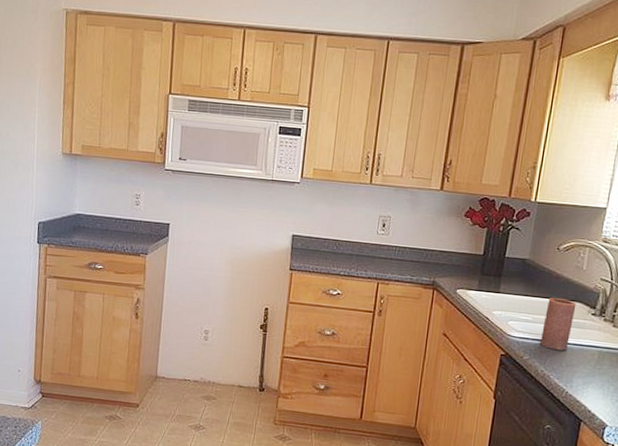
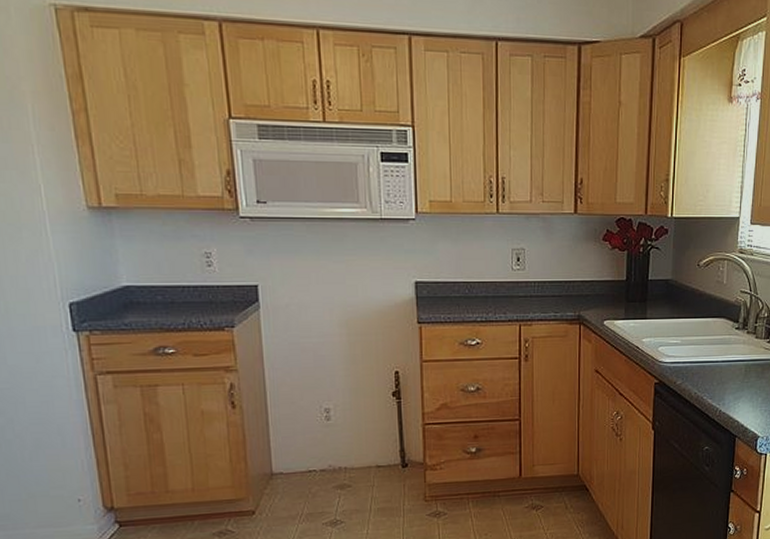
candle: present [540,297,577,351] -> none [691,316,721,370]

